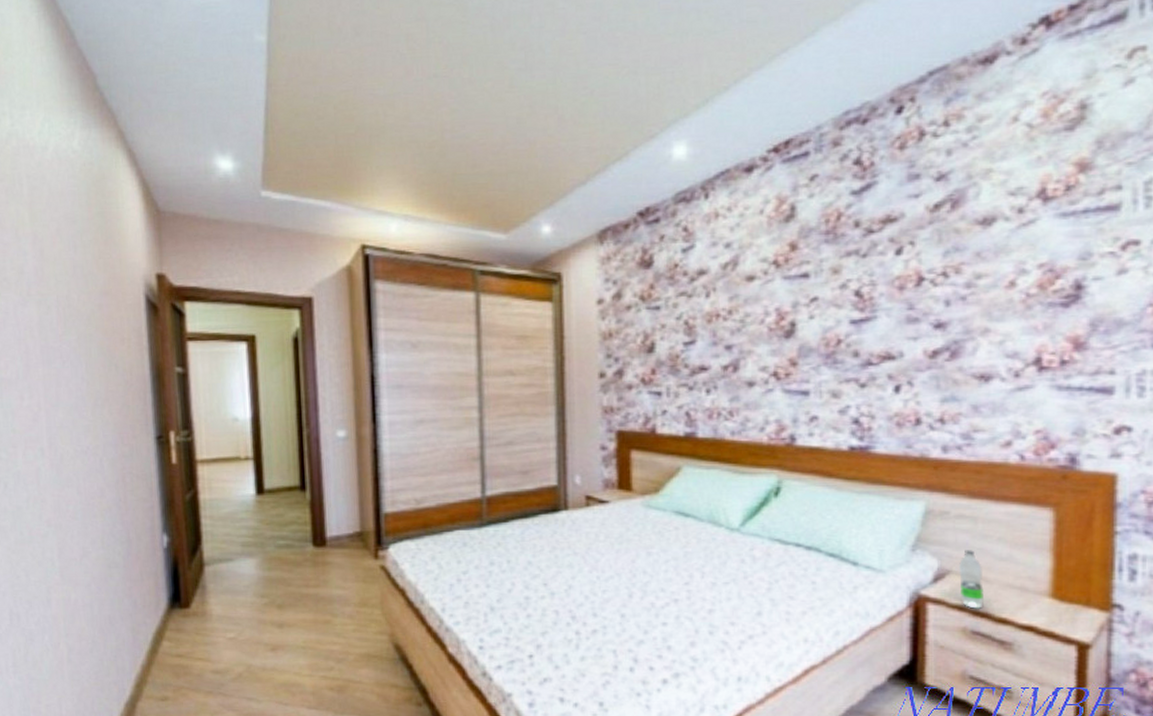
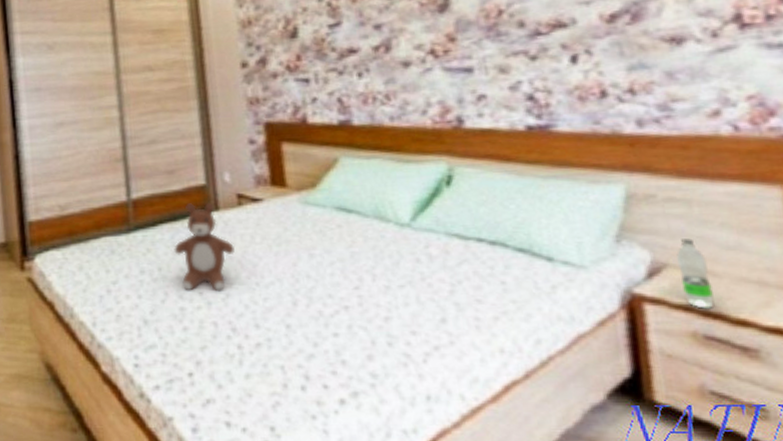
teddy bear: none [522,502,580,582] -> present [173,202,235,290]

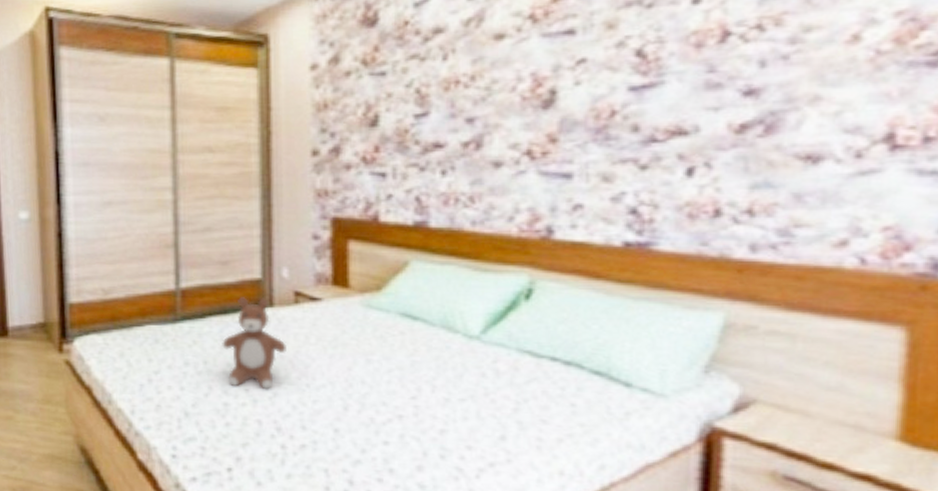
bottle: present [676,238,715,309] -> none [769,375,802,449]

